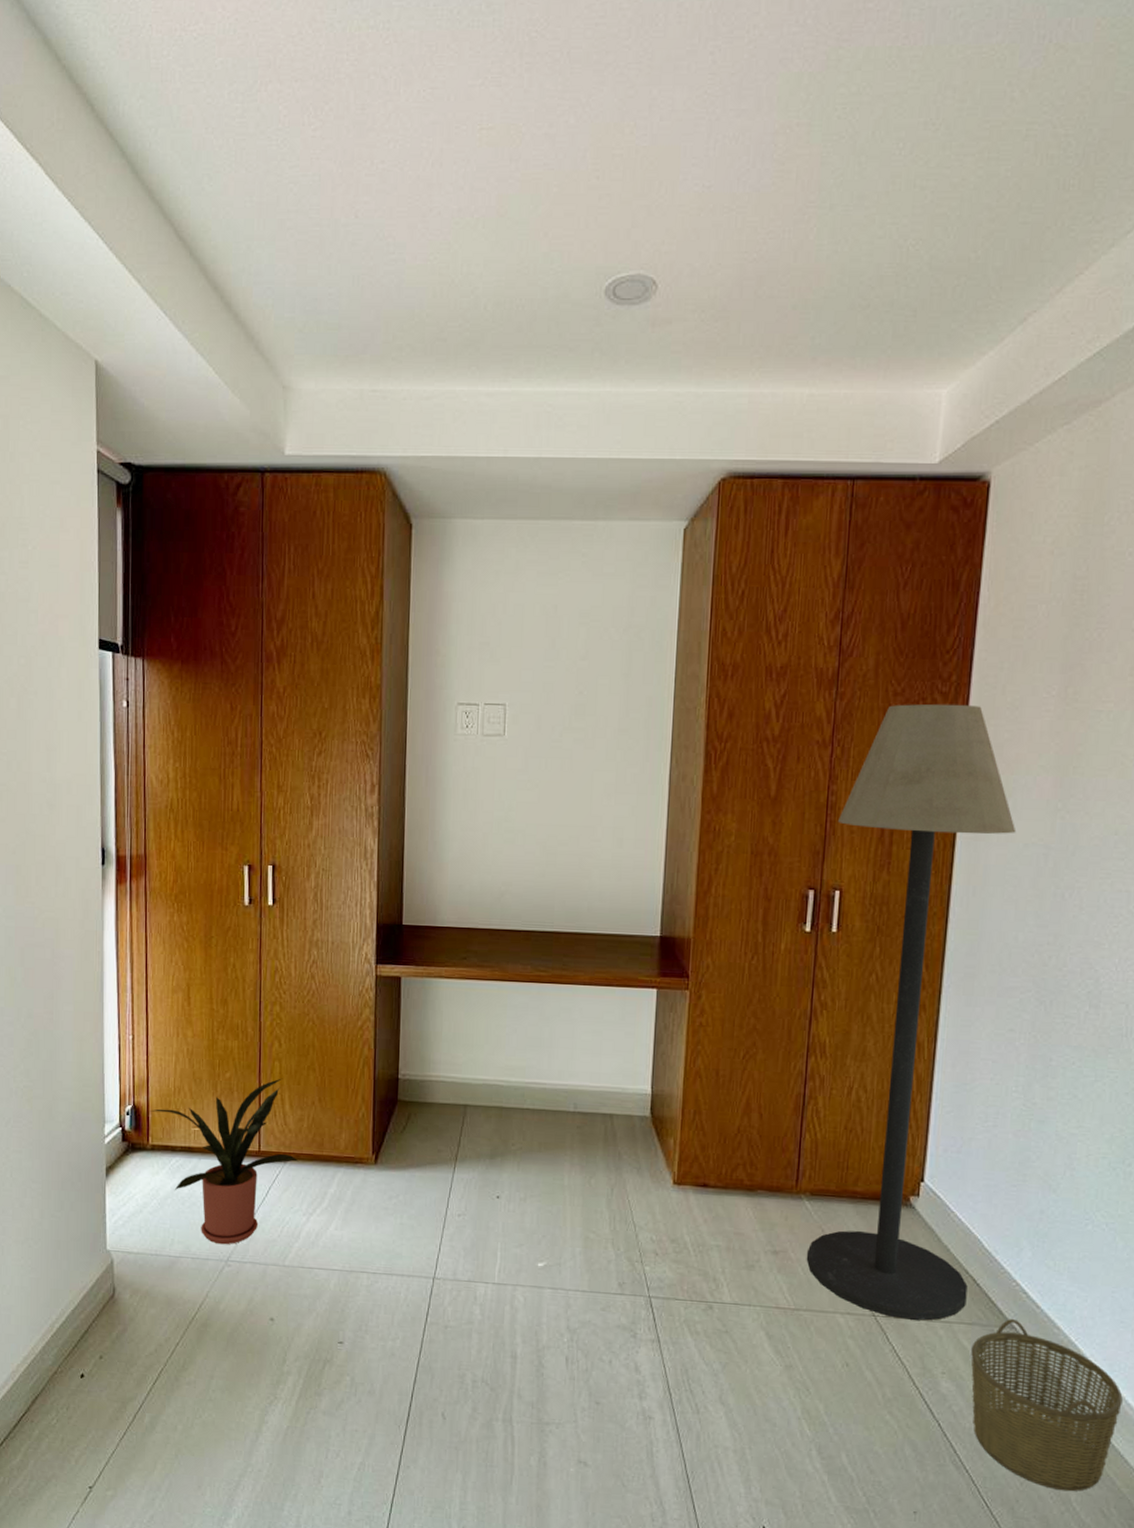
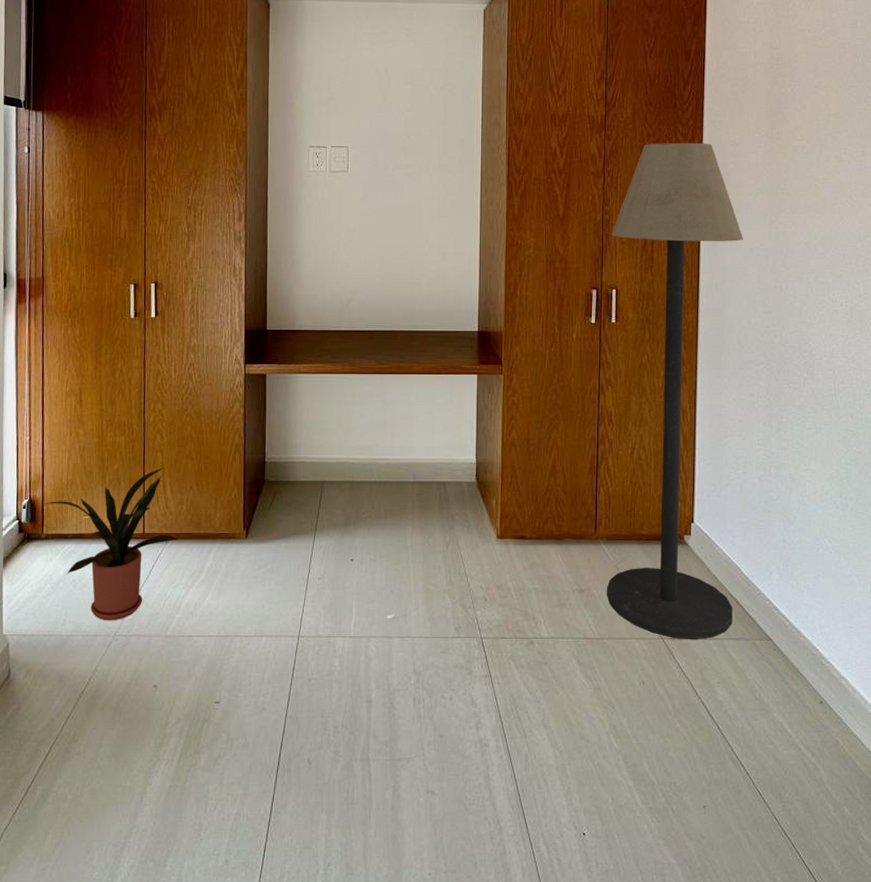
basket: present [971,1318,1123,1491] -> none [739,631,856,774]

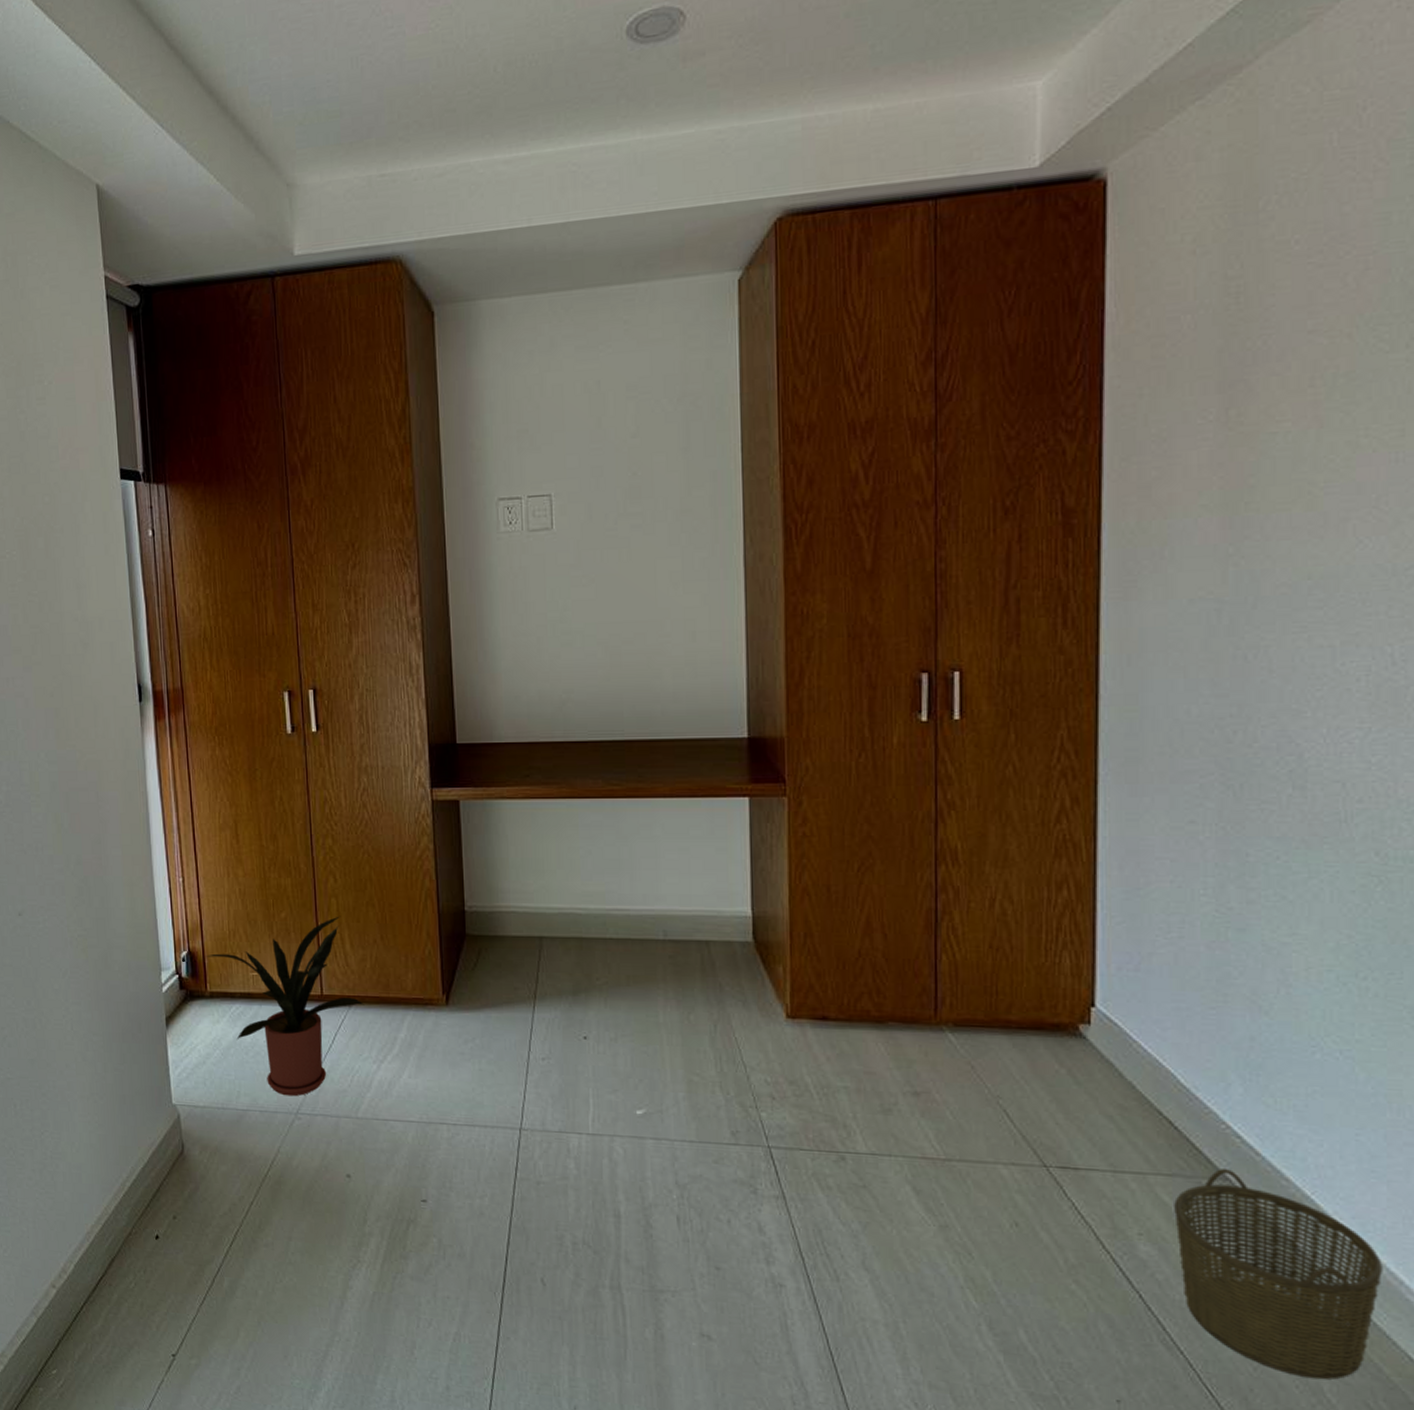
floor lamp: present [606,142,744,639] -> none [949,442,1177,1172]
basket: none [739,631,856,774] -> present [1174,1167,1382,1379]

